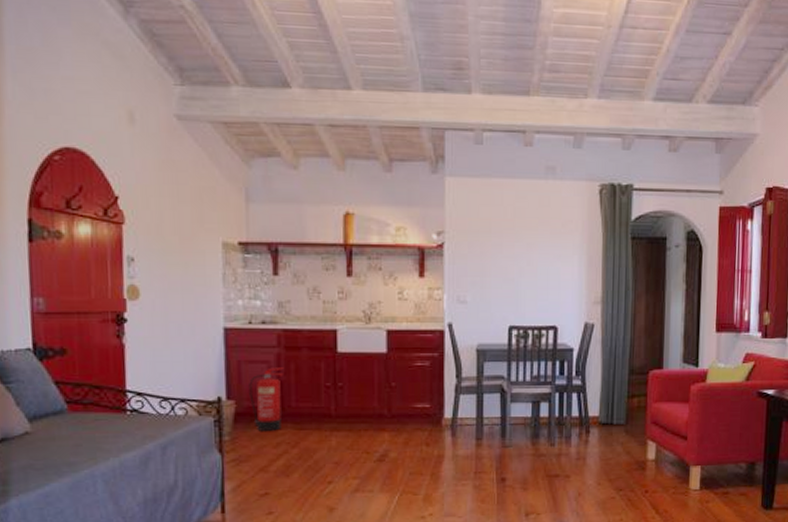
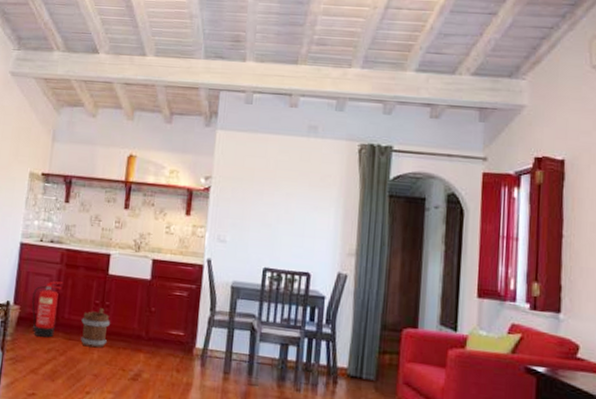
bucket: none [312,390,346,434] -> present [81,308,110,348]

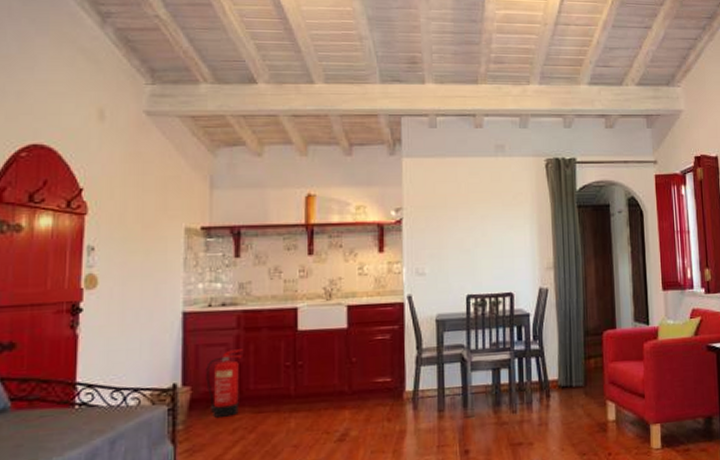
bucket: present [81,308,110,348] -> none [271,370,305,417]

